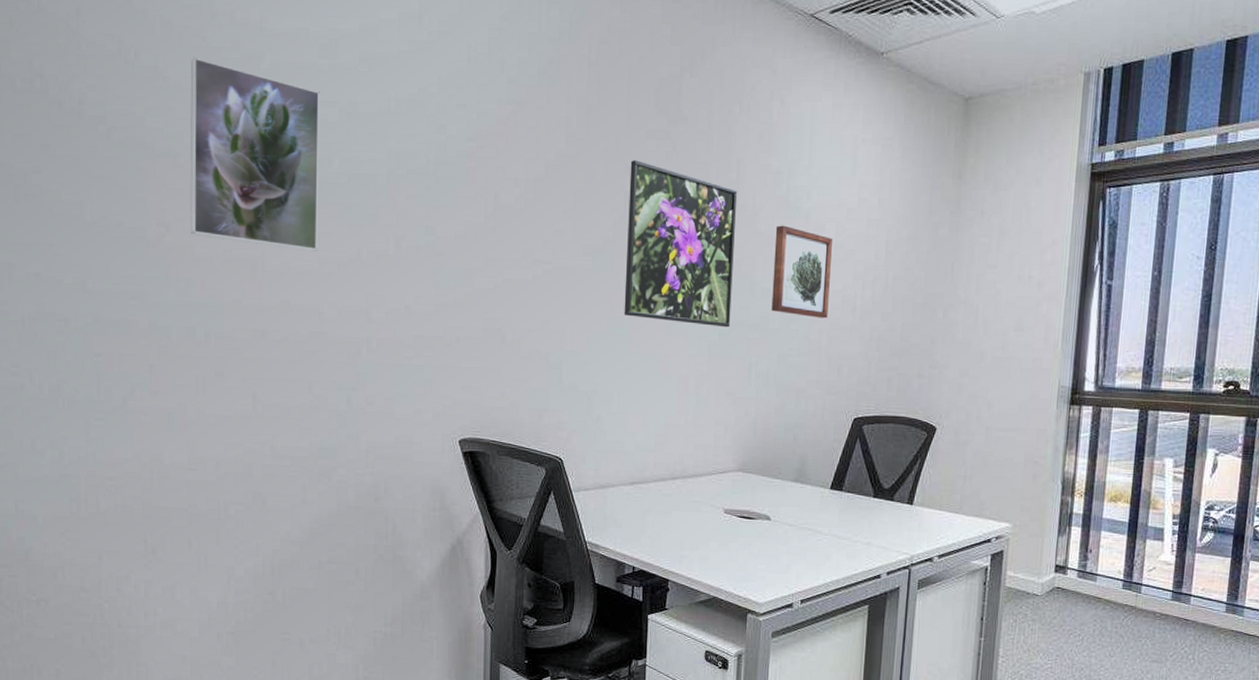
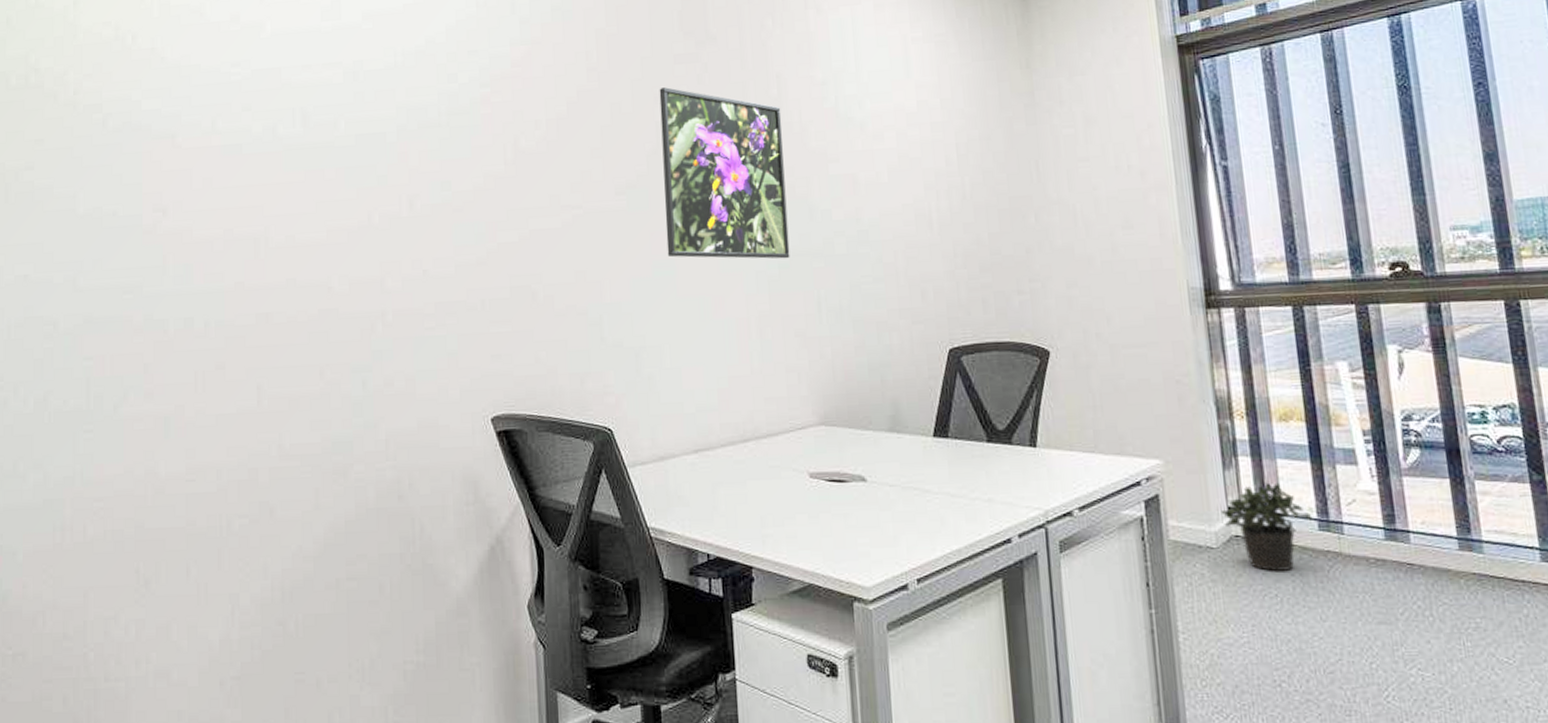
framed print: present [190,57,320,251] -> none [188,34,325,222]
wall art: present [771,225,832,319] -> none [828,139,901,238]
potted plant: none [1049,549,1119,617] -> present [1221,482,1311,571]

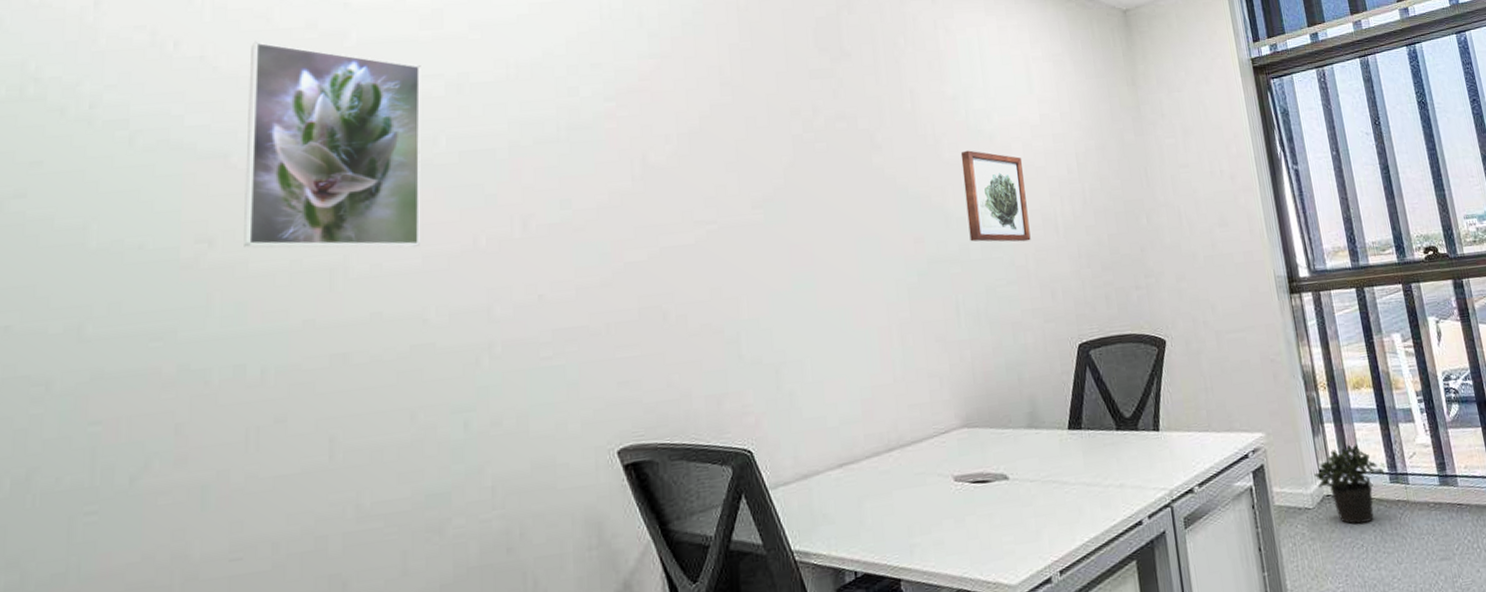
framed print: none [188,34,325,222] -> present [244,41,421,248]
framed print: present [659,87,790,259] -> none [795,101,929,270]
wall art: none [828,139,901,238] -> present [960,150,1031,242]

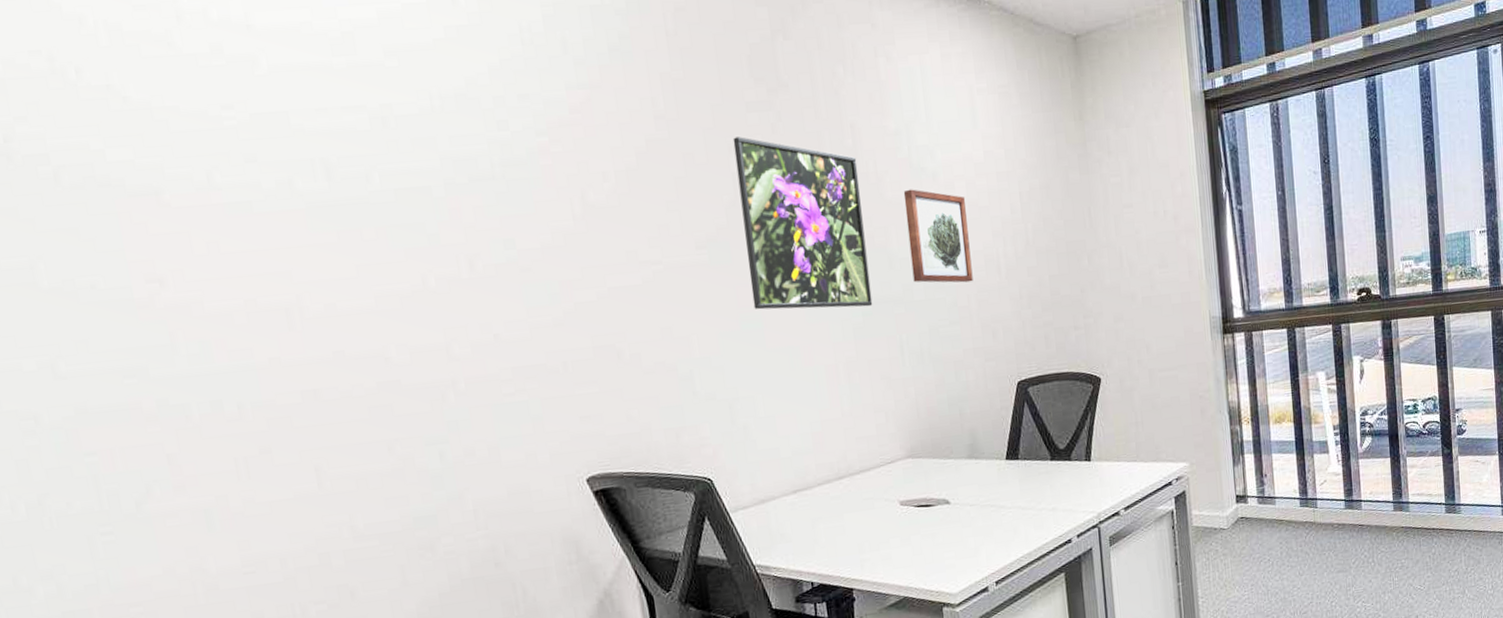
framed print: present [244,41,421,248] -> none [157,68,370,288]
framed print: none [795,101,929,270] -> present [733,137,873,310]
potted plant: present [1314,443,1384,524] -> none [1231,472,1295,542]

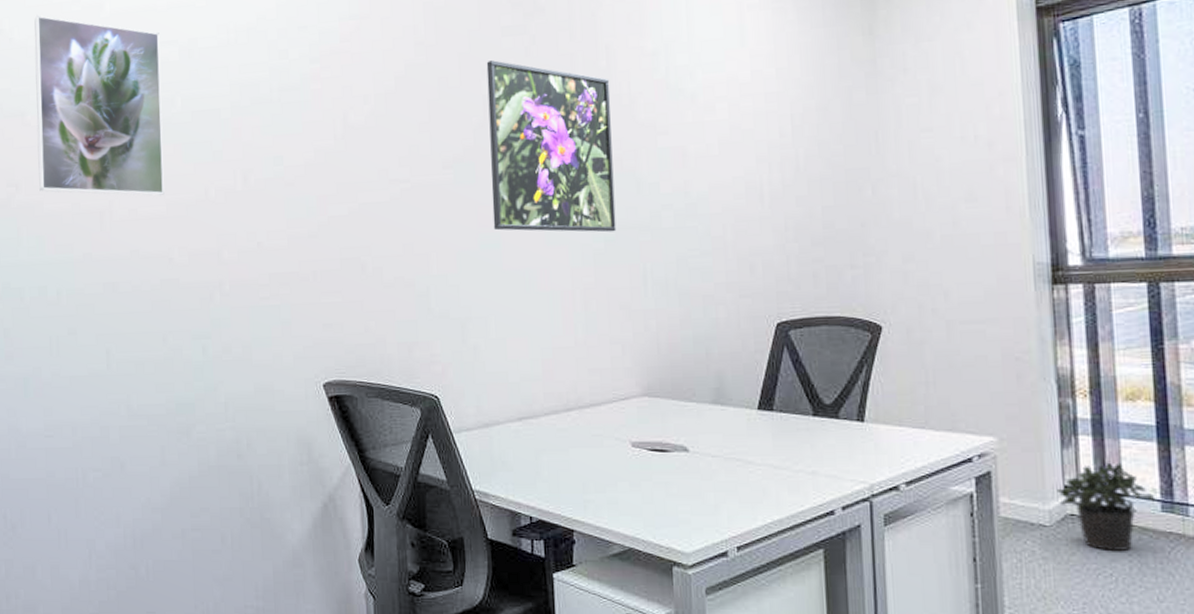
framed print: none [157,68,370,288] -> present [34,15,164,196]
wall art: present [903,189,973,283] -> none [657,111,731,211]
potted plant: none [1231,472,1295,542] -> present [1056,462,1154,550]

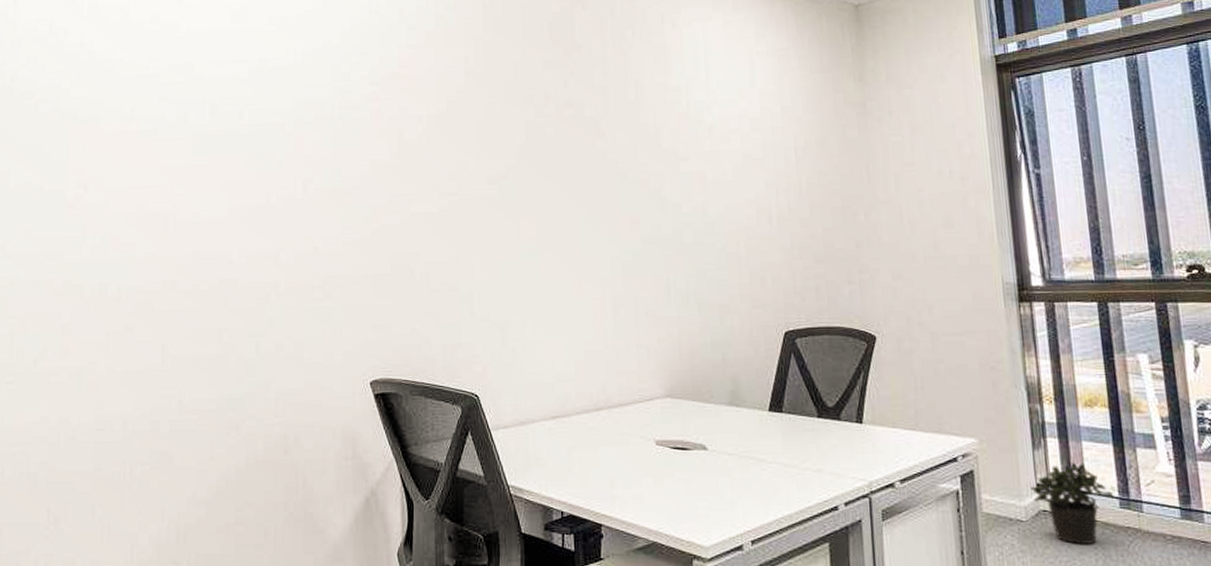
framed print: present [34,15,164,196] -> none [107,31,232,201]
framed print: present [486,60,617,233] -> none [529,90,643,246]

